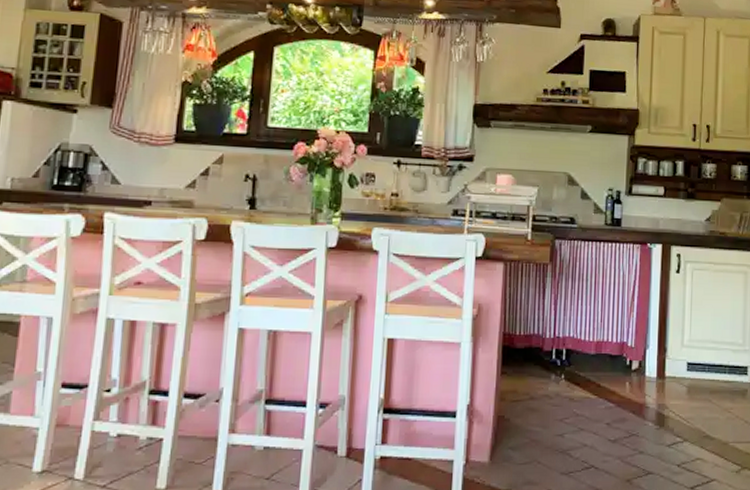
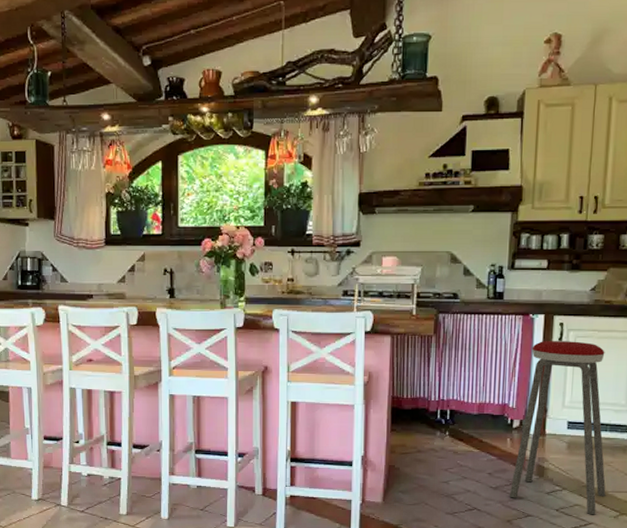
music stool: none [628,273,727,470] -> present [509,341,606,515]

